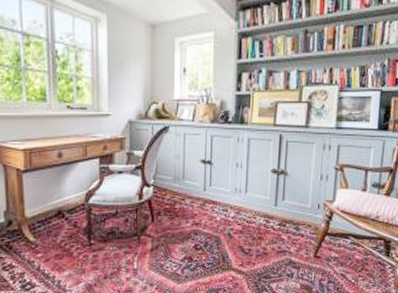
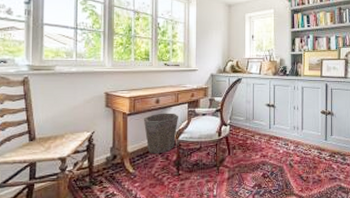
waste bin: none [42,169,88,220] -> present [143,113,178,154]

